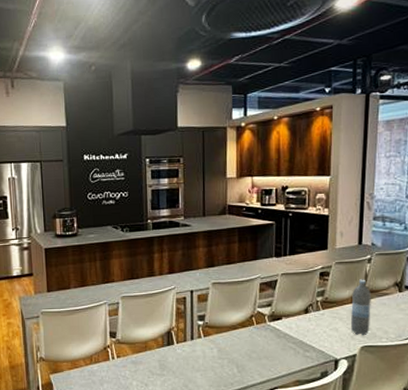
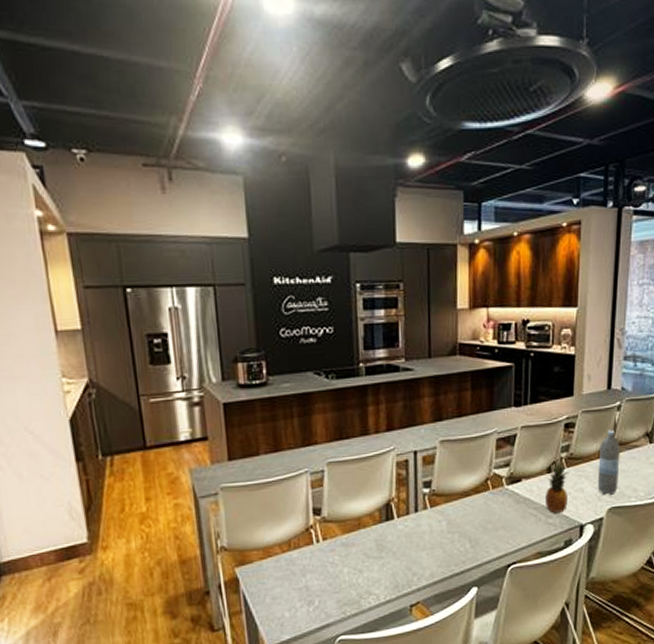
fruit: none [303,304,324,348] -> present [546,461,569,513]

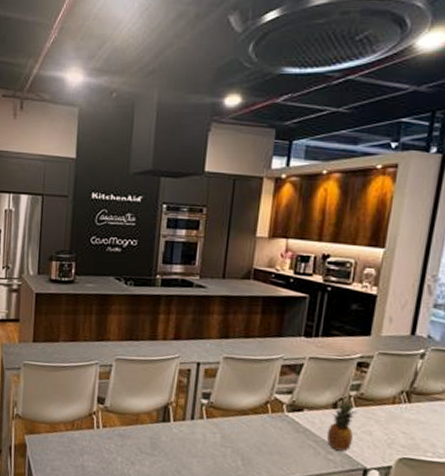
water bottle: present [597,430,620,496] -> none [388,377,420,446]

